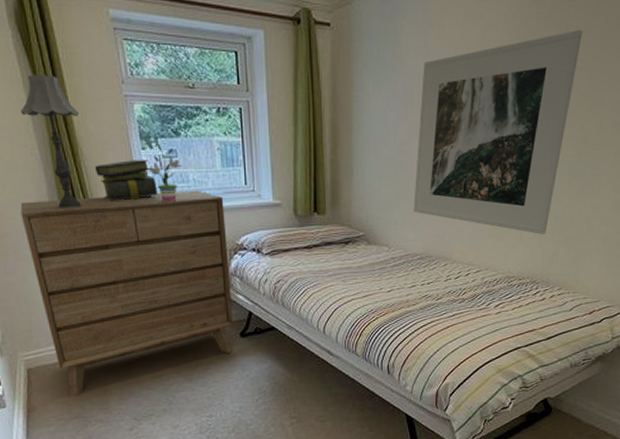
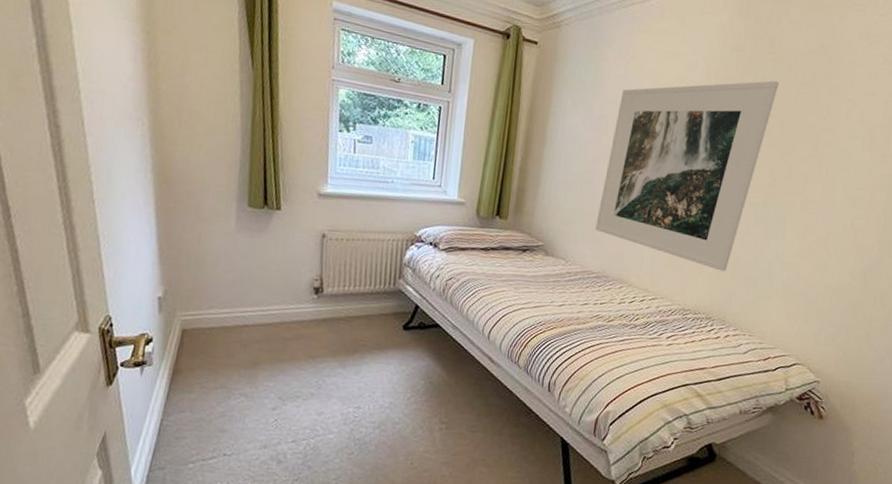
table lamp: present [20,75,81,209] -> none [231,48,286,178]
dresser: present [20,190,234,397] -> none [210,164,410,366]
stack of books: present [94,160,158,201] -> none [290,139,347,178]
potted plant: present [147,144,182,202] -> none [340,129,375,185]

